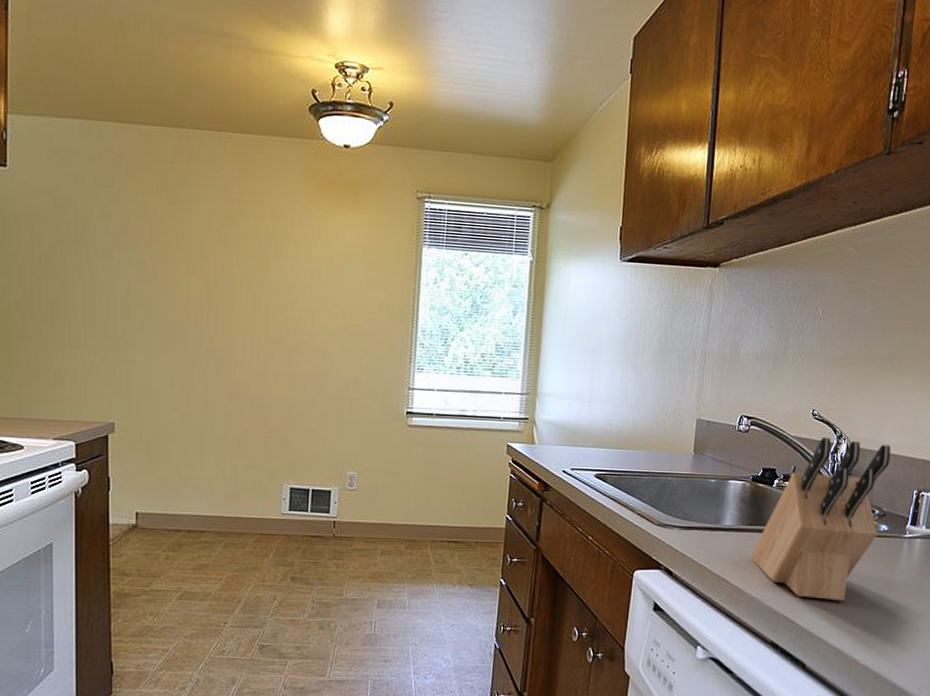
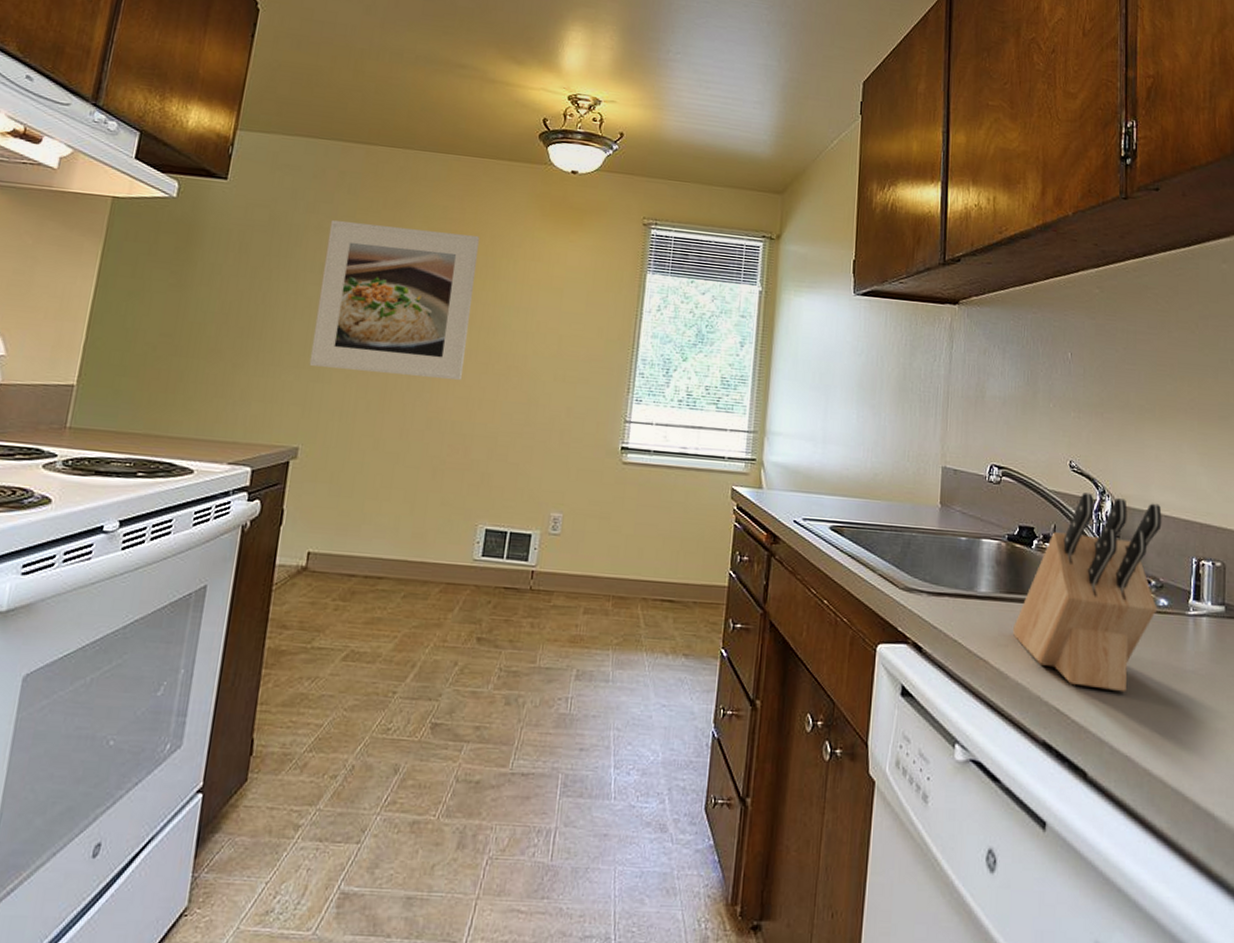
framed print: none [113,205,261,356] -> present [309,220,480,380]

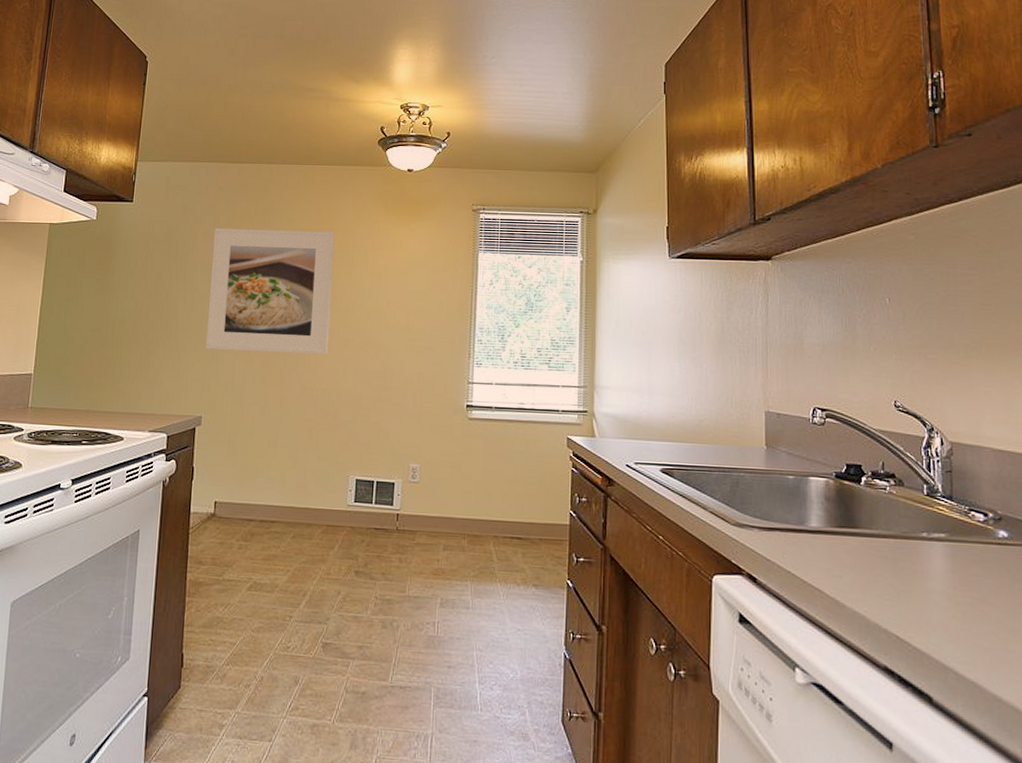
knife block: present [1012,492,1162,693] -> none [845,430,997,621]

